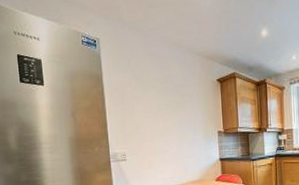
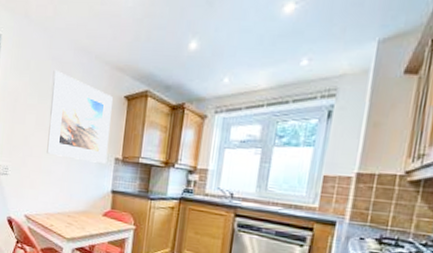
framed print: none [152,64,212,138] -> present [47,69,113,164]

